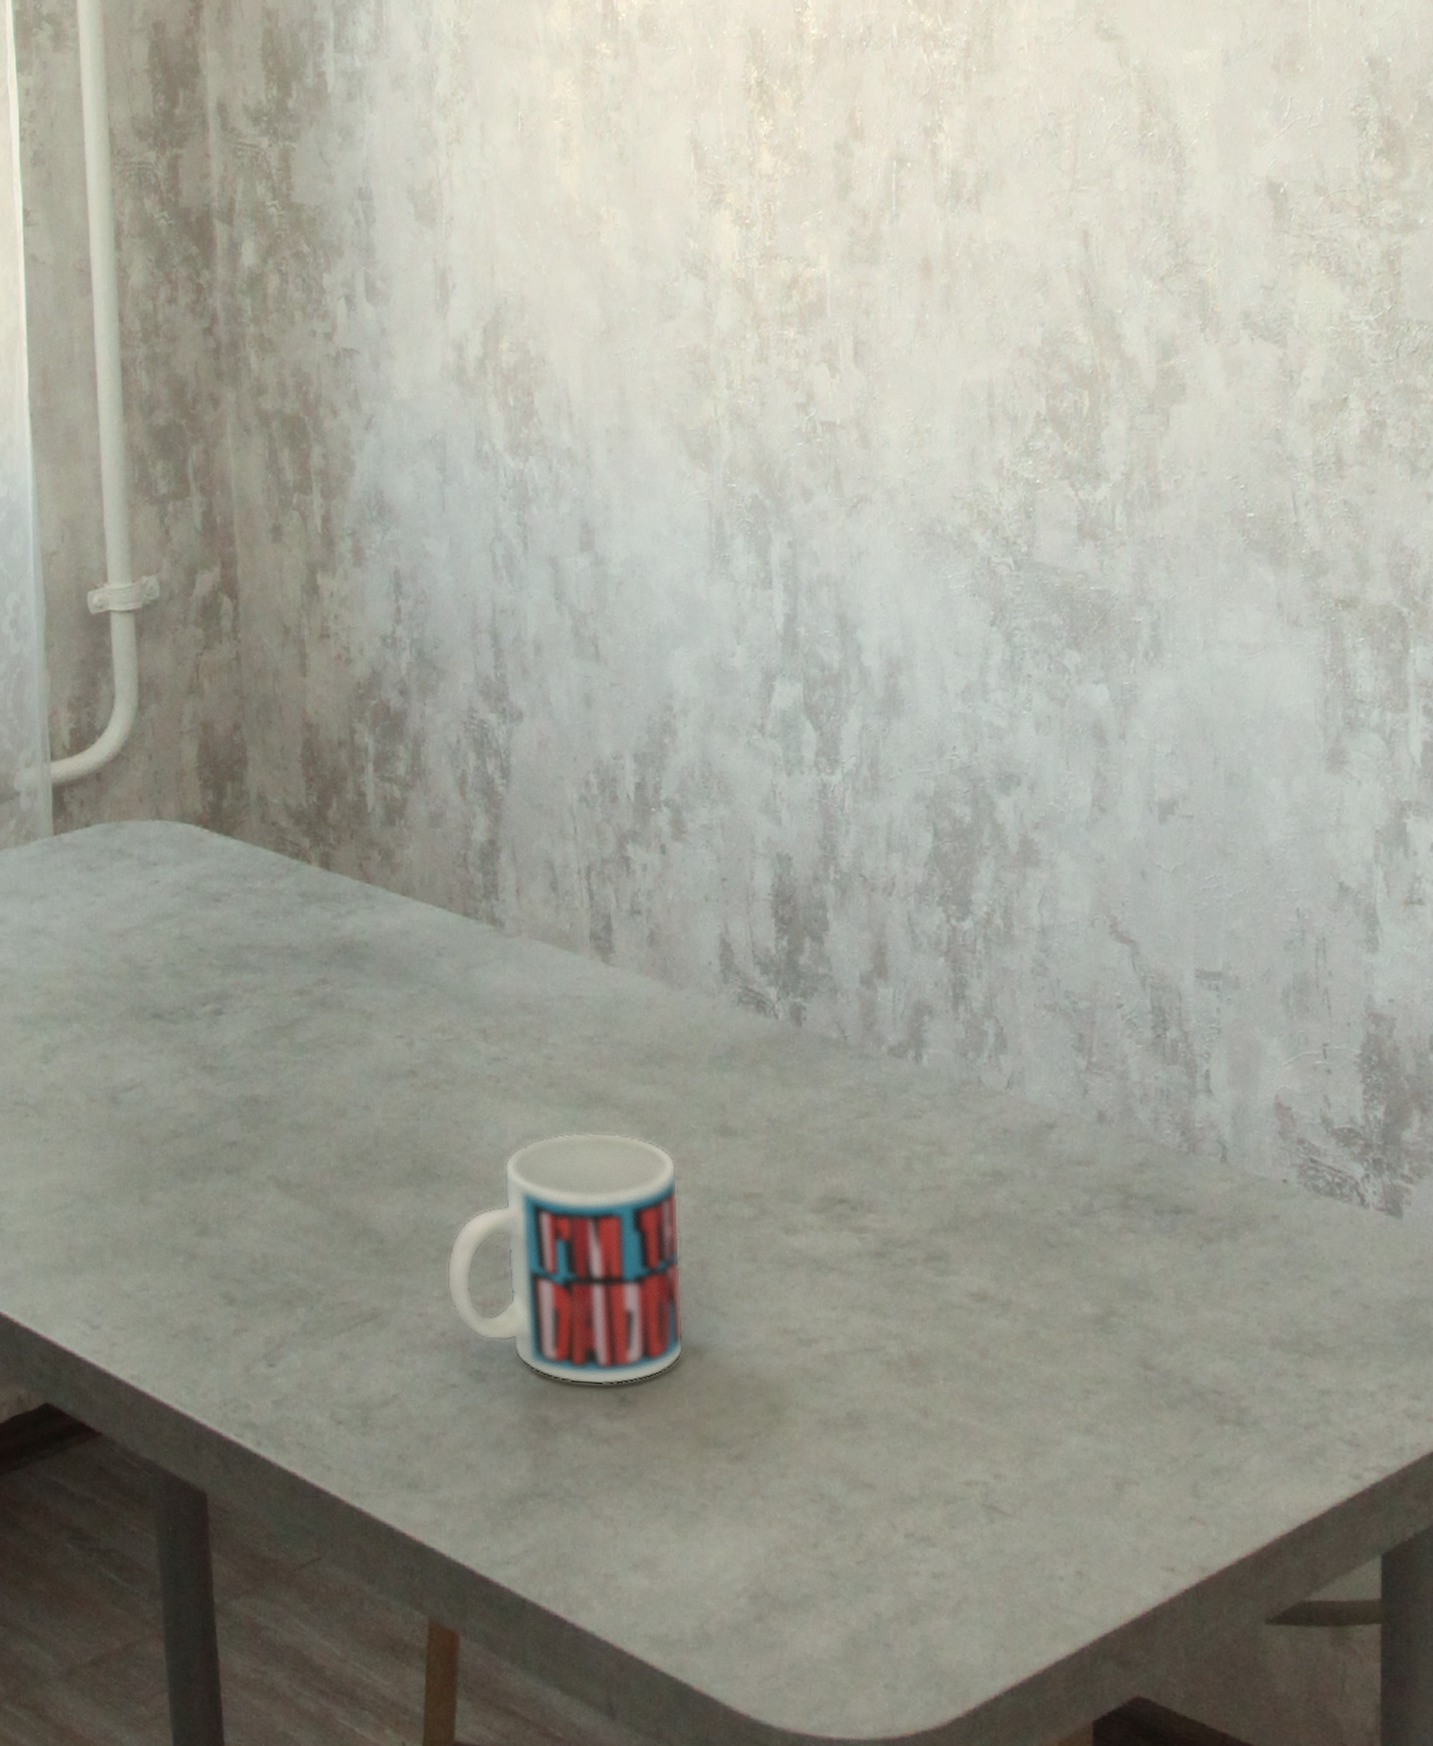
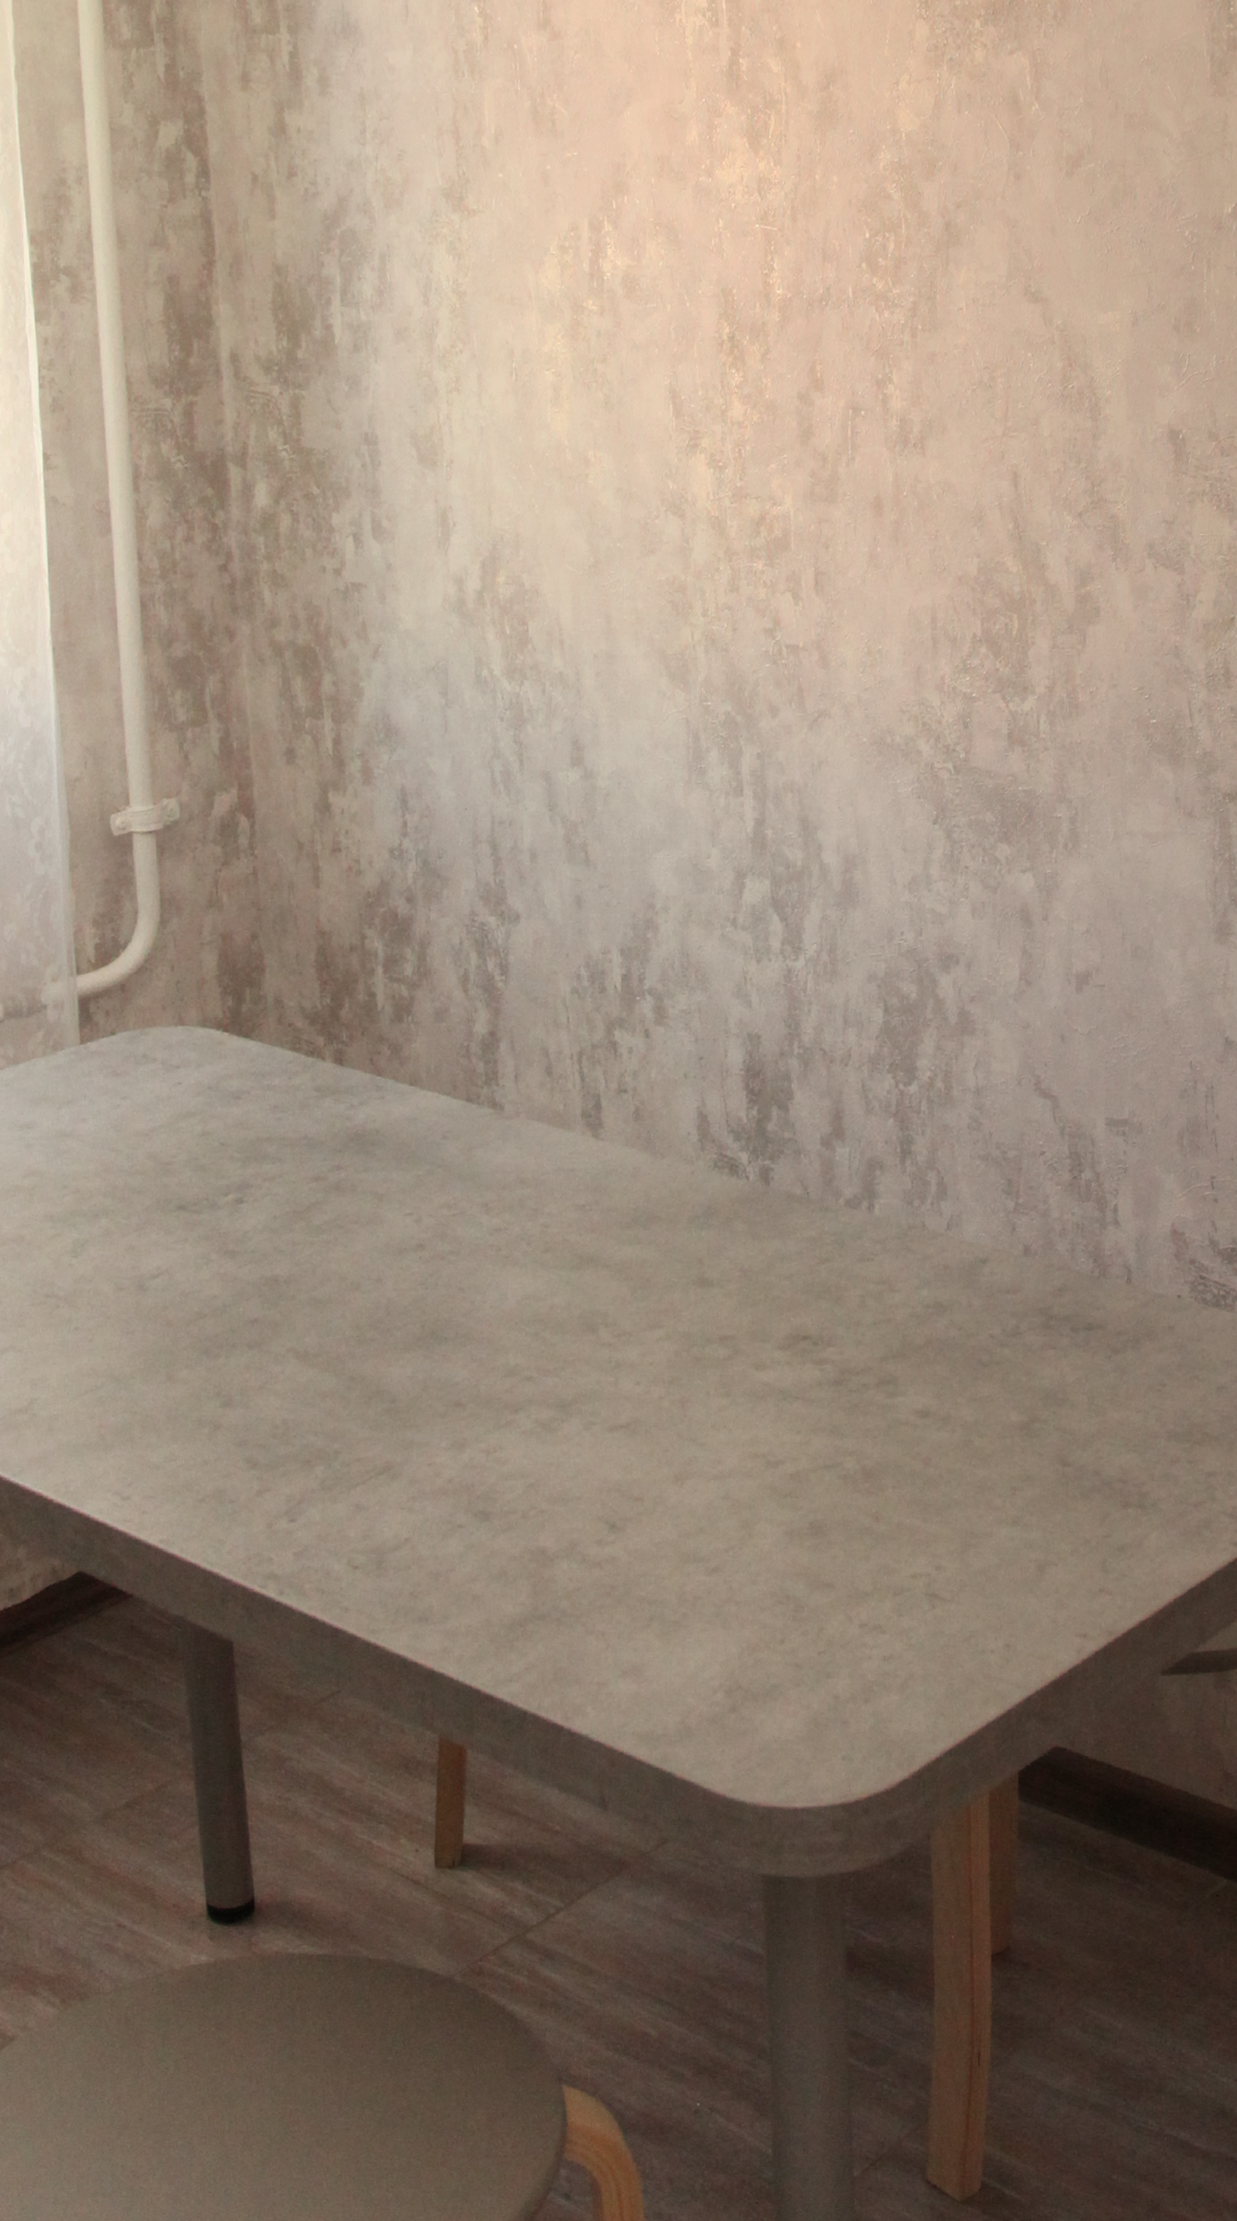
mug: present [447,1132,684,1386] -> none [453,1290,667,1516]

